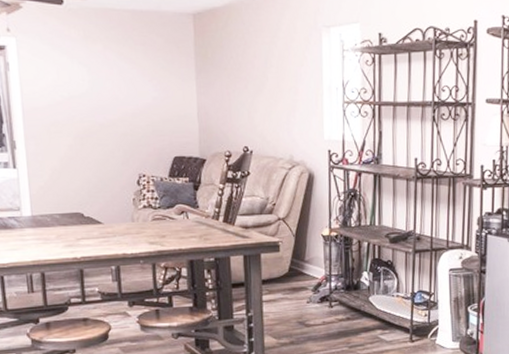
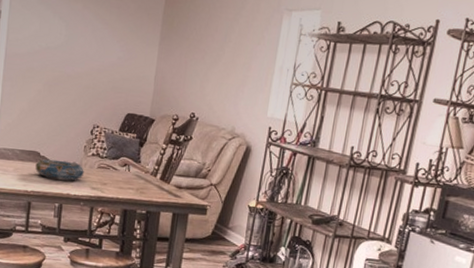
decorative bowl: none [80,217,138,241] -> present [35,158,84,181]

